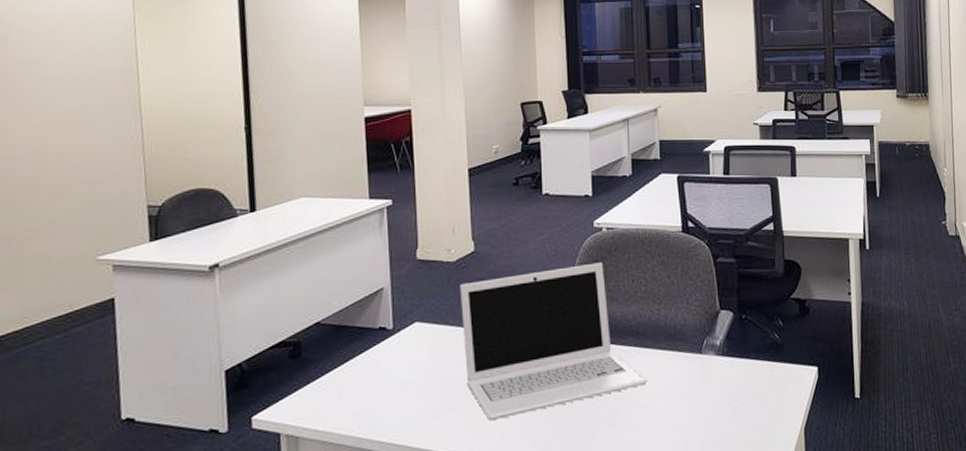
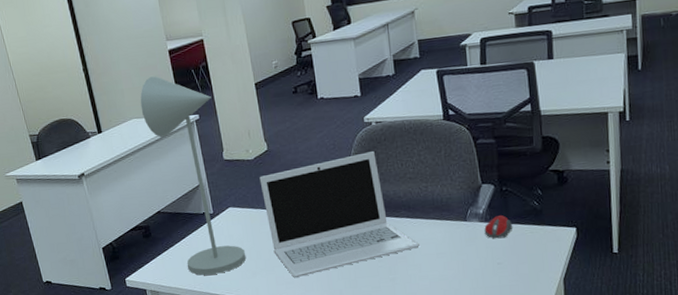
desk lamp: none [316,147,429,414] -> present [140,76,246,275]
computer mouse: none [721,349,752,377] -> present [484,215,513,239]

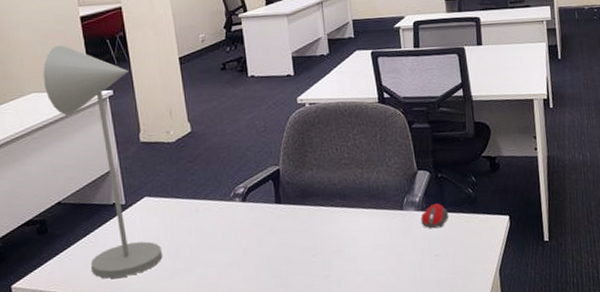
laptop: present [259,151,420,278] -> none [181,135,355,278]

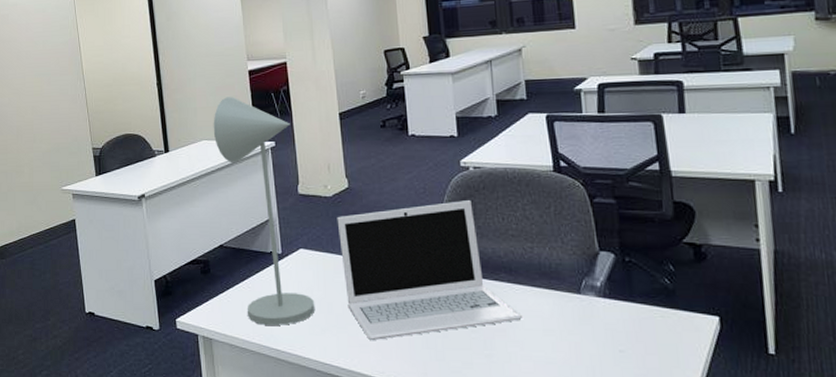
laptop: none [181,135,355,278] -> present [337,200,522,341]
computer mouse: present [420,204,449,229] -> none [602,292,639,320]

